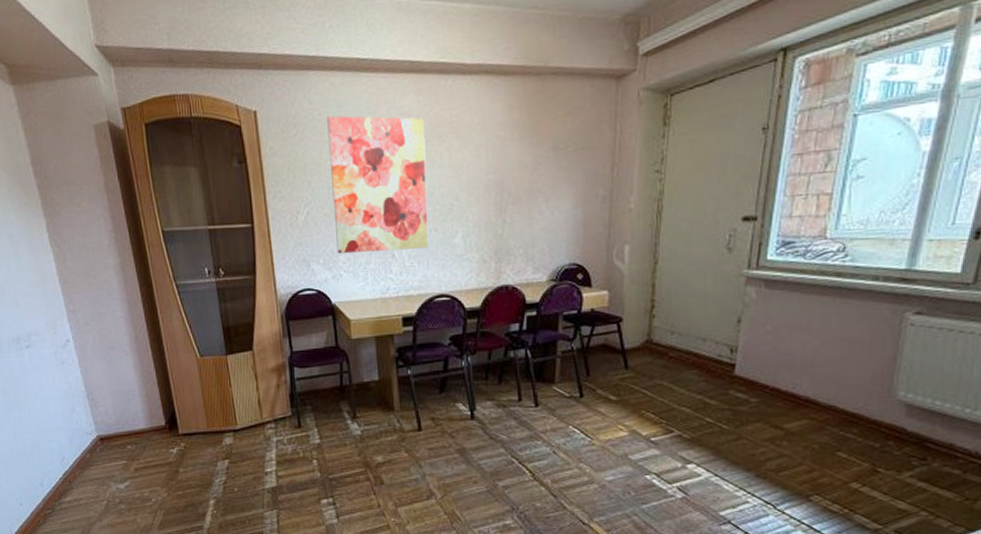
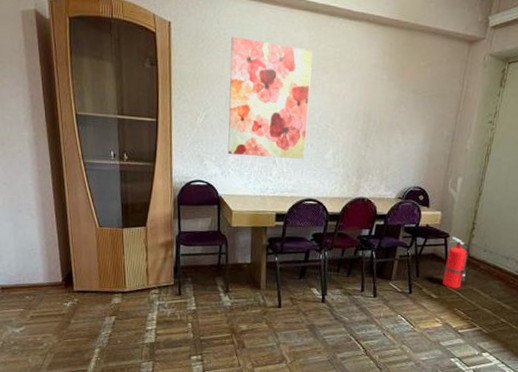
fire extinguisher: none [621,320,652,386] -> present [442,237,470,289]

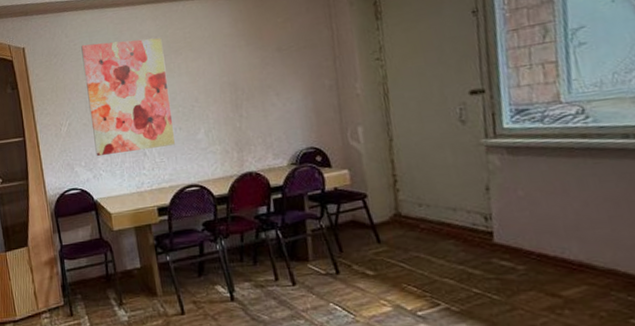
fire extinguisher: present [442,237,470,289] -> none [370,196,405,260]

